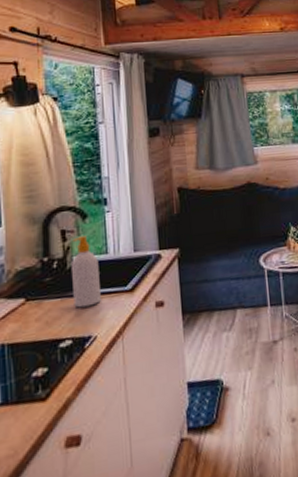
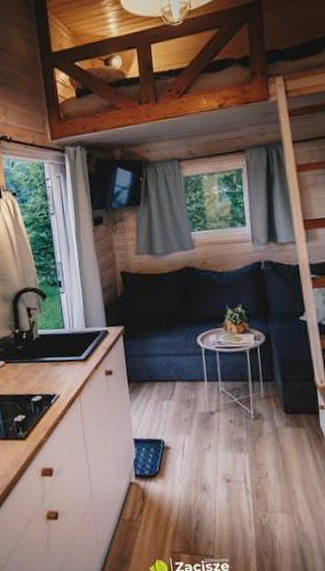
soap bottle: present [70,236,101,308] -> none [36,313,61,371]

